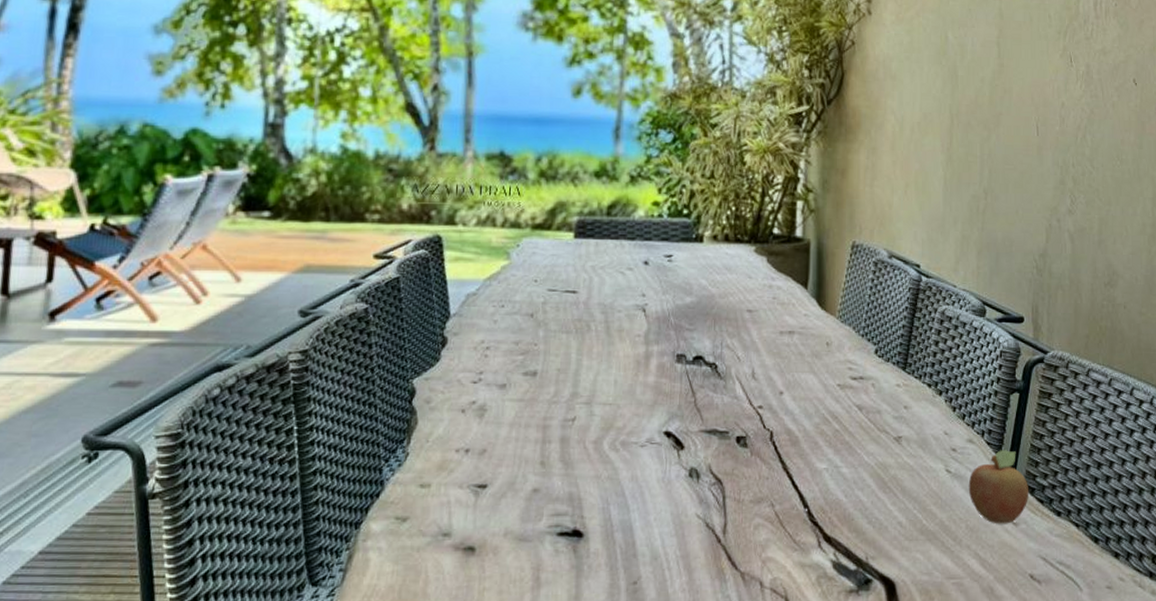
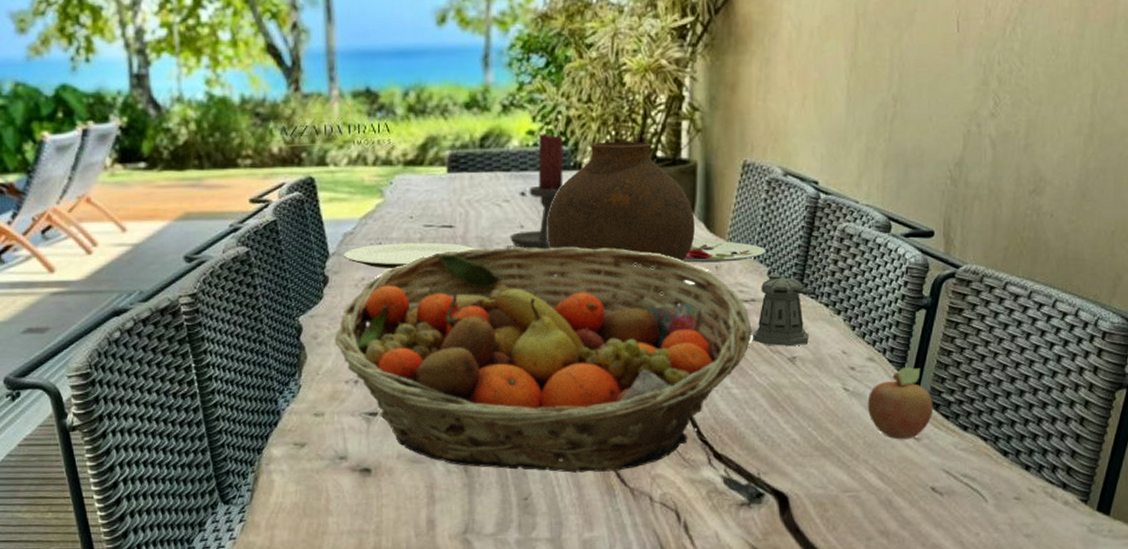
fruit basket: none [448,315,860,555] -> present [334,246,752,473]
plate: none [465,306,597,333] -> present [343,242,476,269]
candle holder: none [631,205,687,319] -> present [510,132,565,250]
vase: none [667,216,807,369] -> present [547,141,695,294]
plate: none [796,317,873,339] -> present [683,240,765,263]
pepper shaker: none [861,352,920,425] -> present [753,273,817,346]

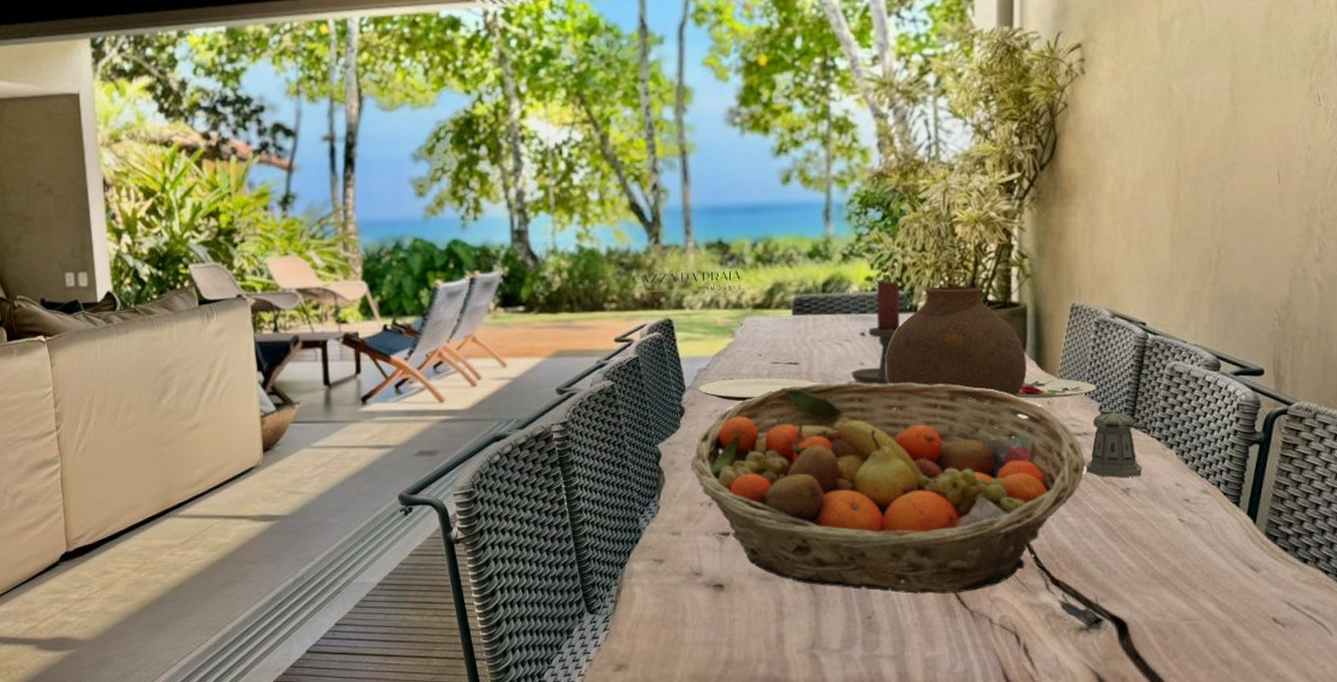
fruit: present [867,367,933,440] -> none [1203,500,1271,570]

